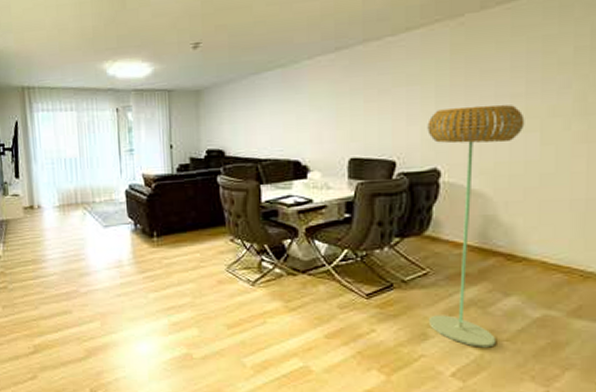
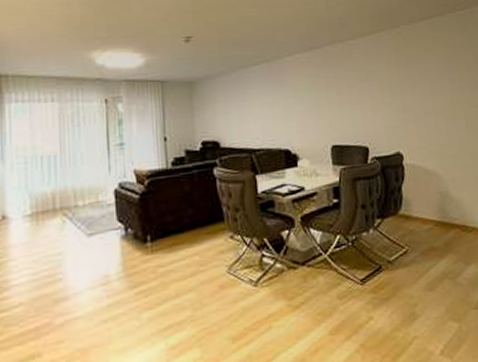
floor lamp: present [427,105,525,348] -> none [387,97,468,320]

